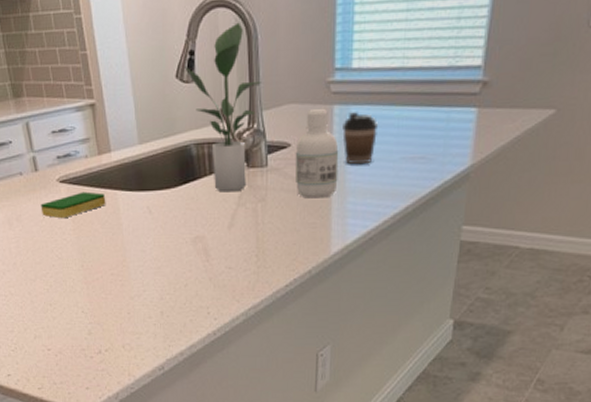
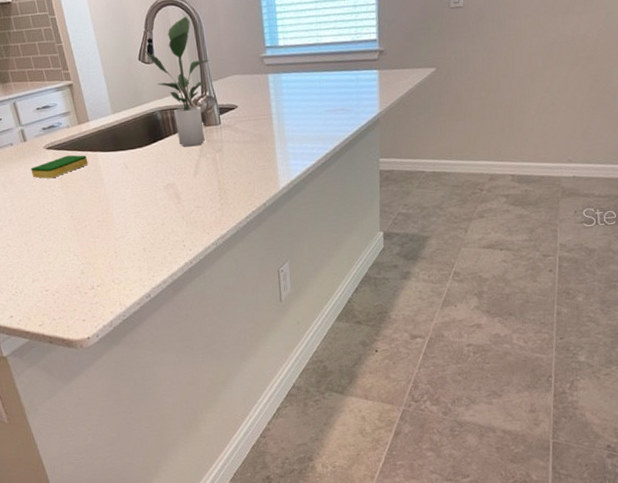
bottle: present [295,108,339,199] -> none [242,77,279,147]
coffee cup: present [342,111,379,164] -> none [277,78,305,118]

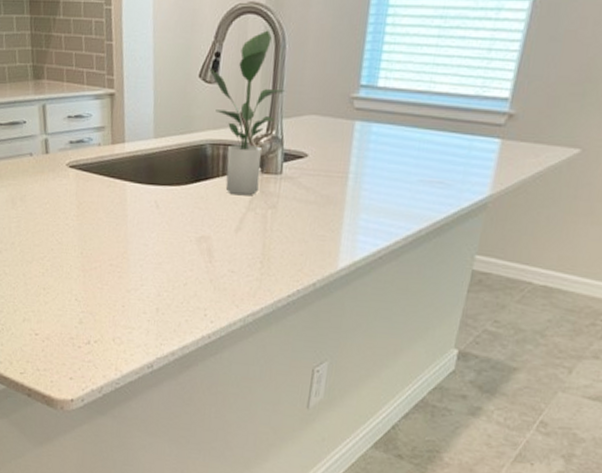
dish sponge: present [31,155,88,179] -> none [46,179,114,204]

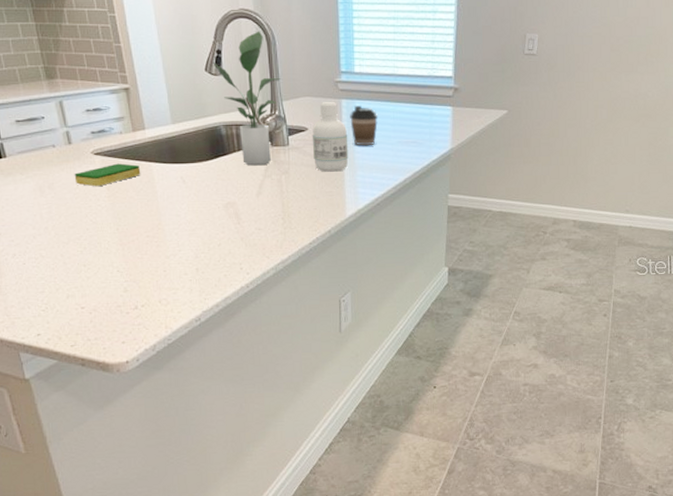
dish sponge: none [46,179,114,204] -> present [74,163,141,187]
bottle: none [309,122,356,212] -> present [312,101,349,172]
coffee cup: none [361,128,400,182] -> present [350,104,379,145]

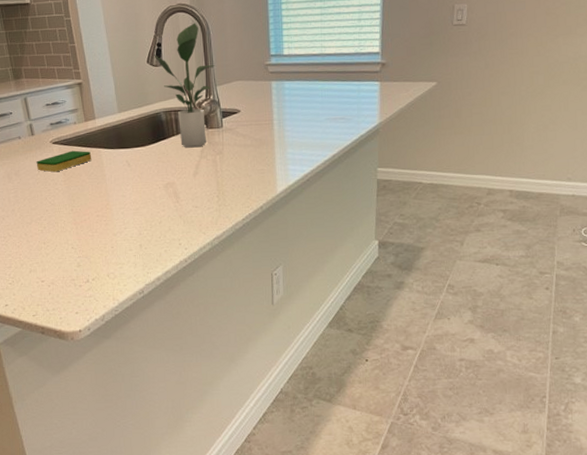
bottle: present [312,101,349,172] -> none [244,83,279,151]
coffee cup: present [350,104,379,145] -> none [279,85,307,124]

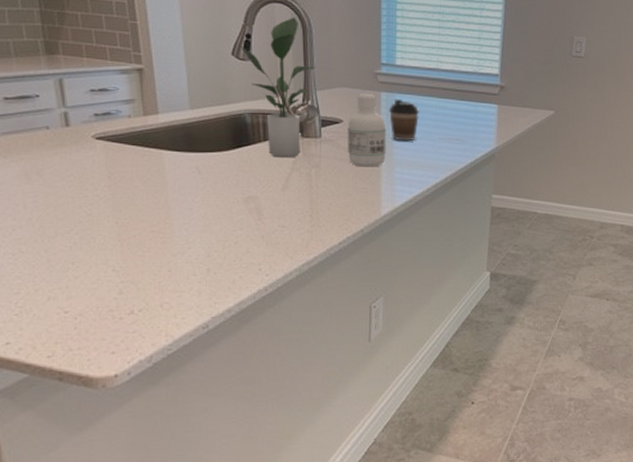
dish sponge: present [36,150,92,172] -> none [69,149,150,175]
bottle: none [244,83,279,151] -> present [347,93,386,167]
coffee cup: none [279,85,307,124] -> present [389,98,420,140]

